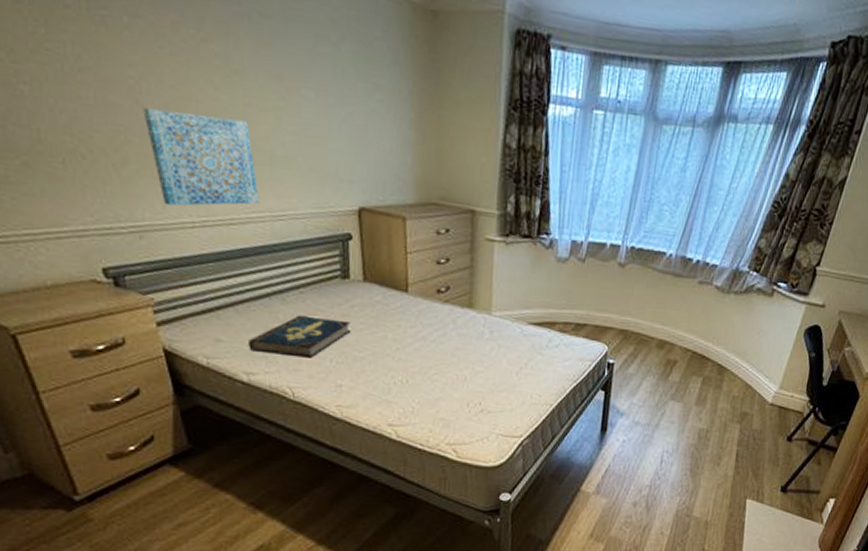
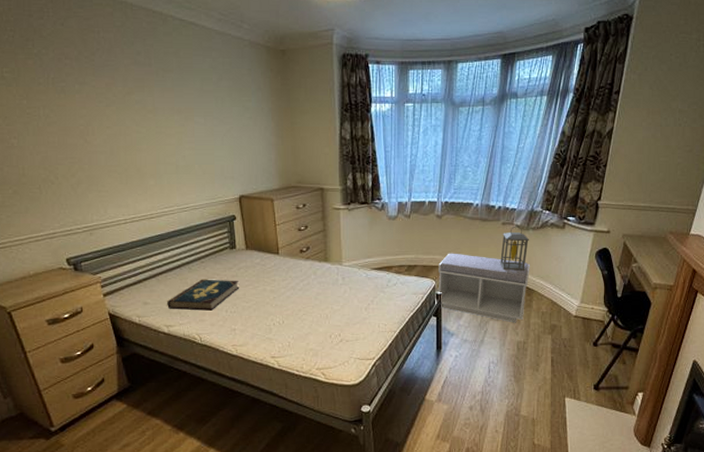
wall art: present [143,107,259,206] -> none [90,143,169,210]
bench: none [609,312,726,407] -> present [437,253,530,323]
lantern: none [689,286,730,343] -> present [499,226,530,271]

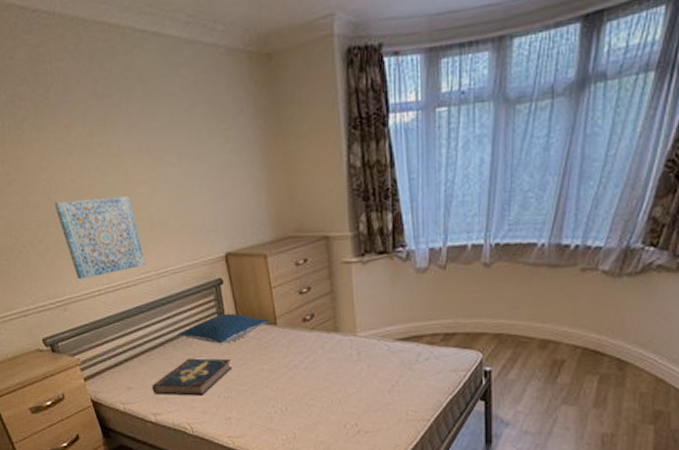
wall art: none [90,143,169,210] -> present [54,196,146,280]
pillow: none [193,243,272,268] -> present [176,313,269,344]
bench: present [437,253,530,323] -> none [486,314,623,409]
lantern: present [499,226,530,271] -> none [576,271,623,336]

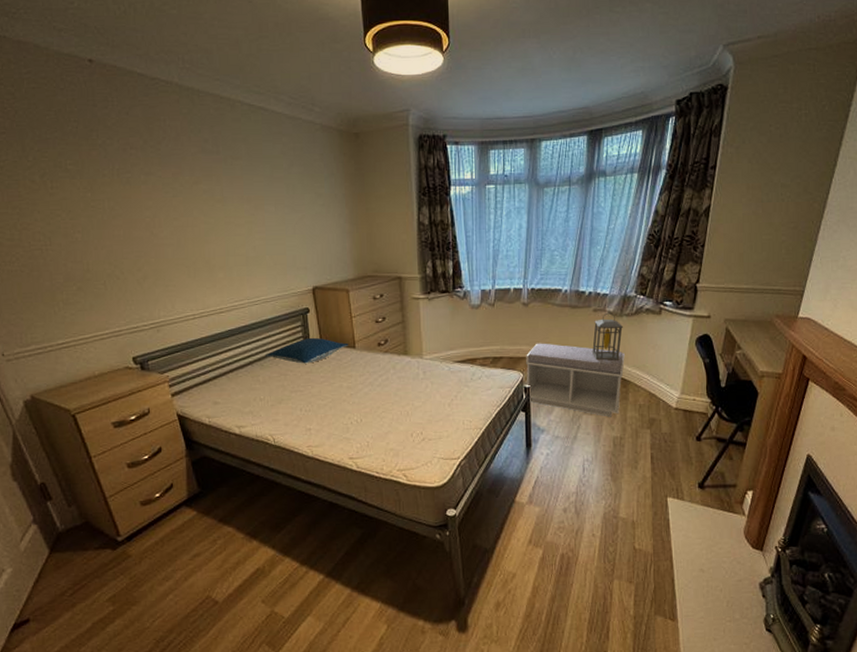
wall art: present [54,196,146,280] -> none [156,235,240,305]
book: present [152,358,233,396] -> none [238,376,315,410]
bench: none [486,314,623,409] -> present [526,343,625,417]
lantern: none [576,271,623,336] -> present [591,312,624,361]

